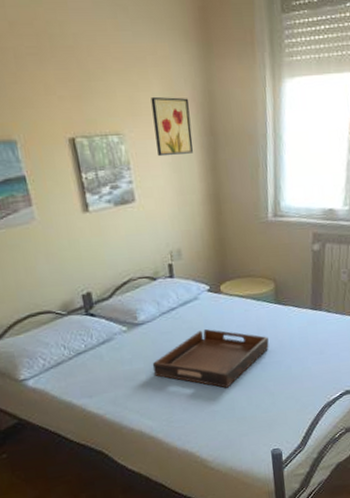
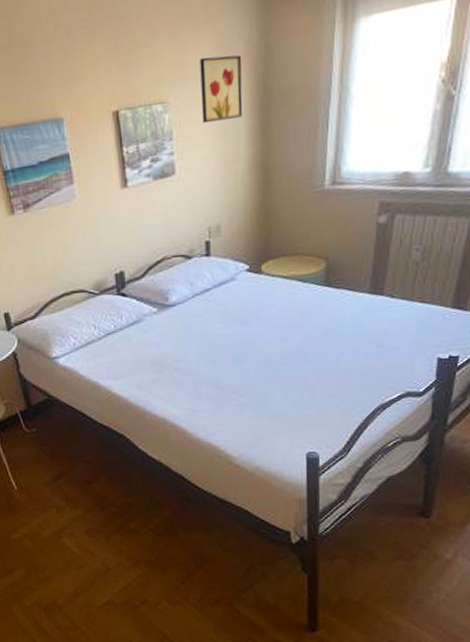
serving tray: present [152,328,269,388] -> none [180,312,314,379]

